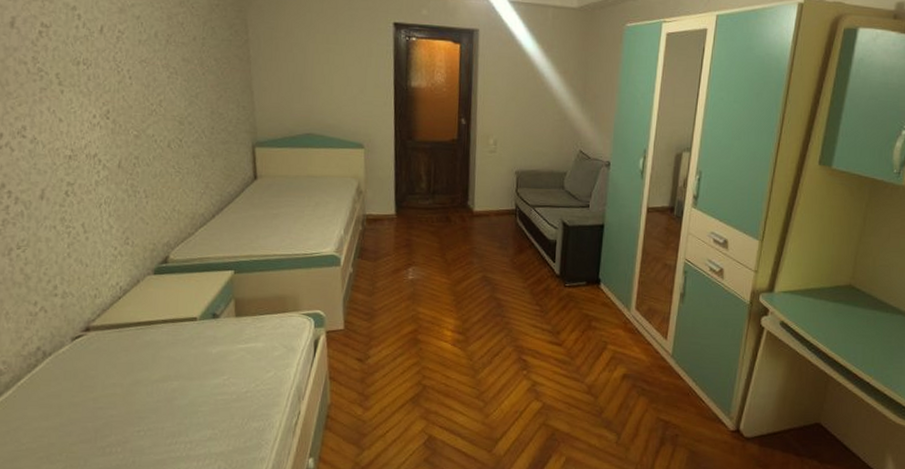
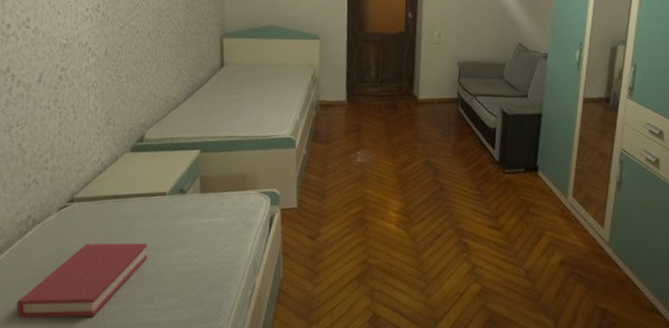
hardback book: none [28,372,179,459] -> present [16,242,148,319]

